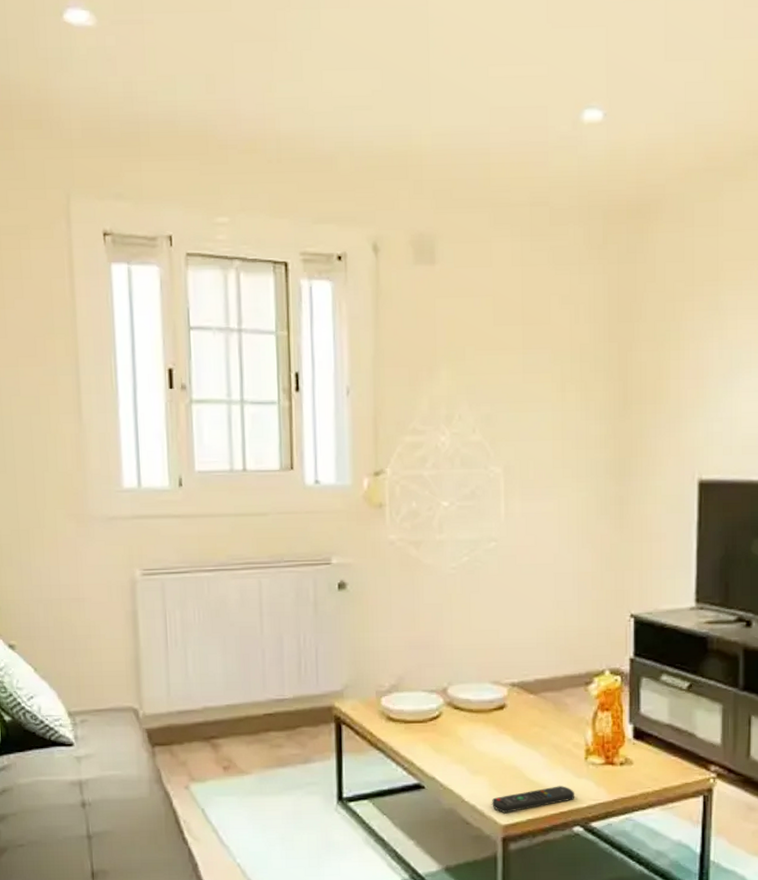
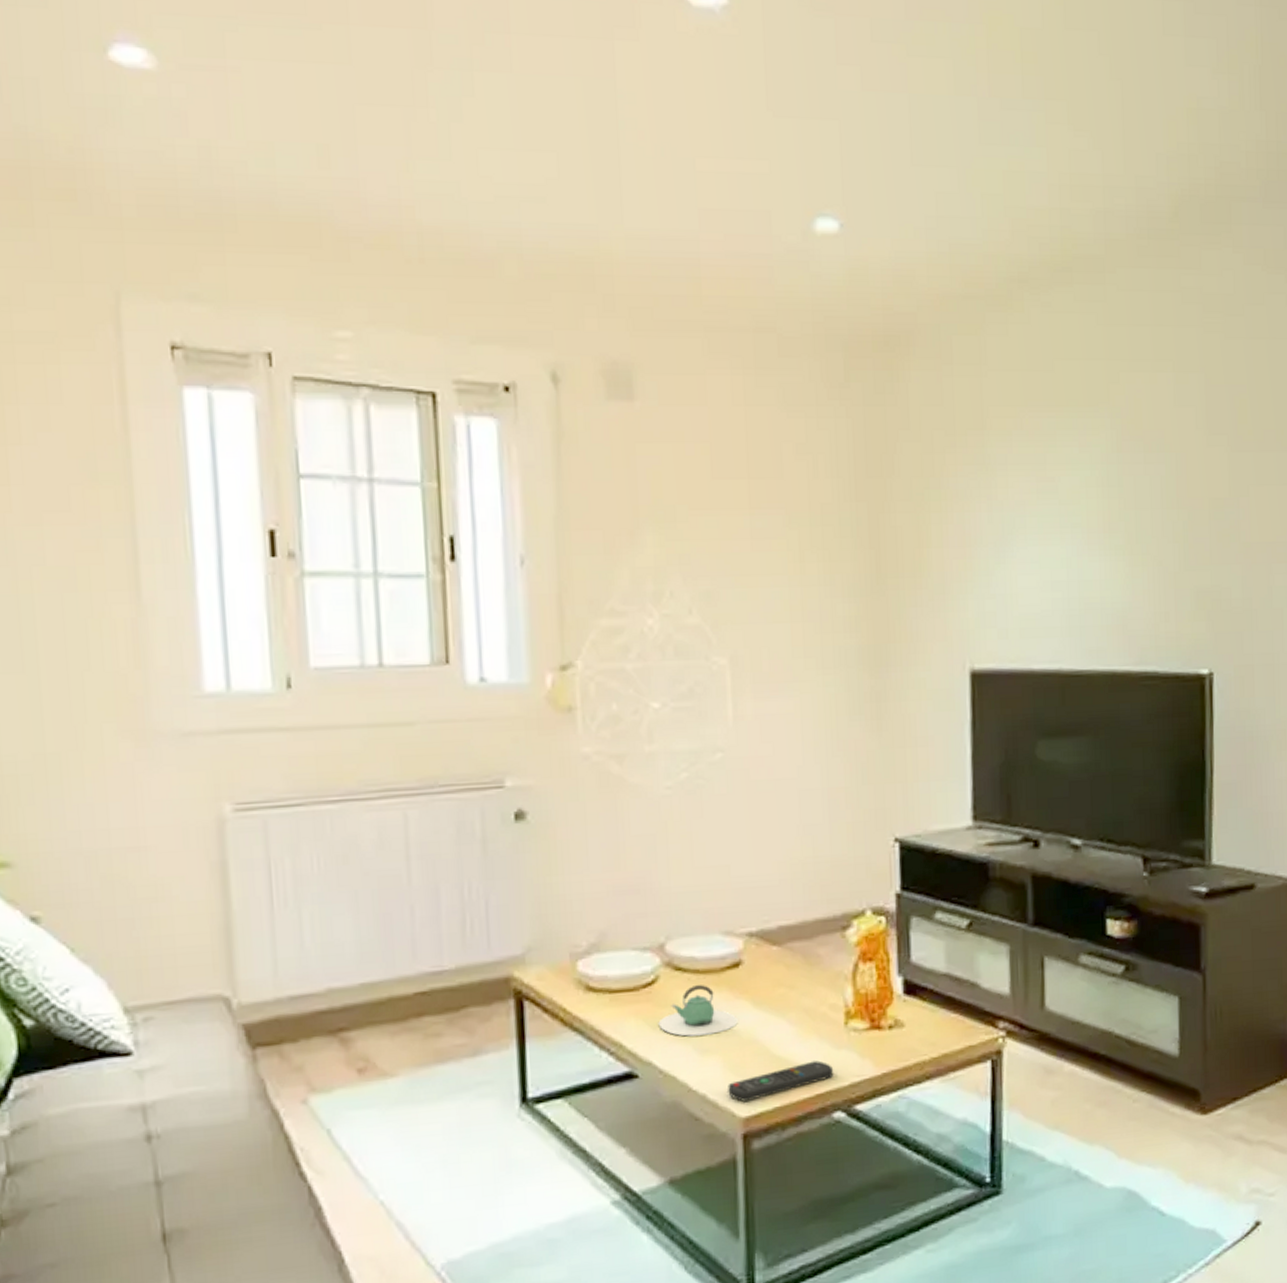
teapot: none [440,721,501,760] -> present [658,985,738,1037]

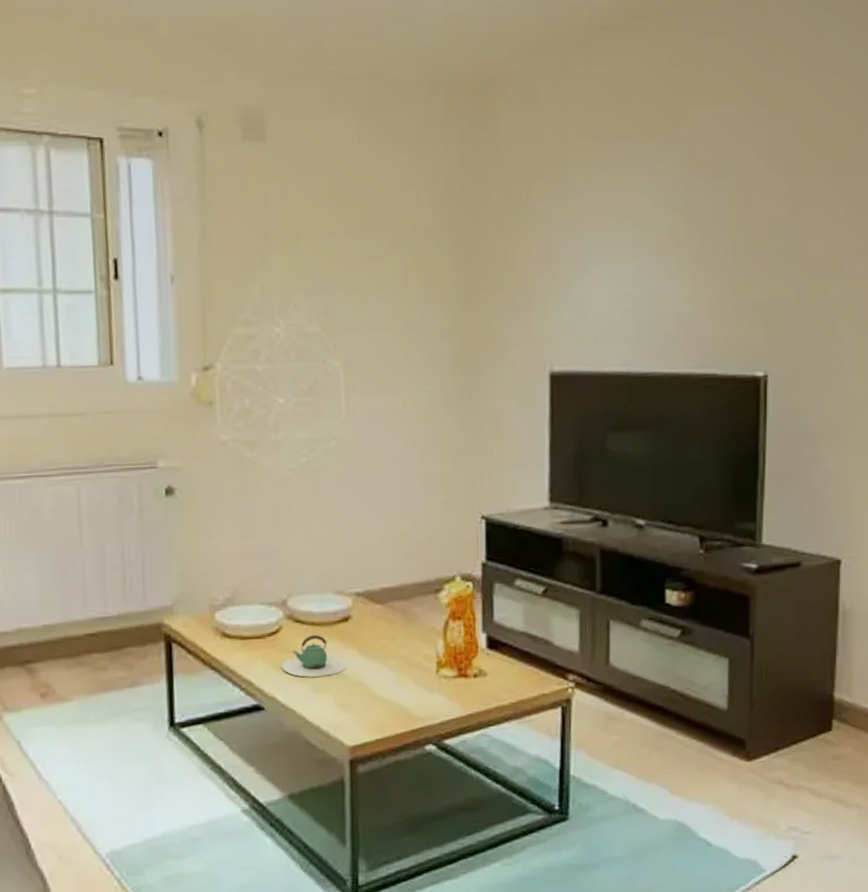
remote control: present [728,1060,833,1102] -> none [338,701,426,733]

